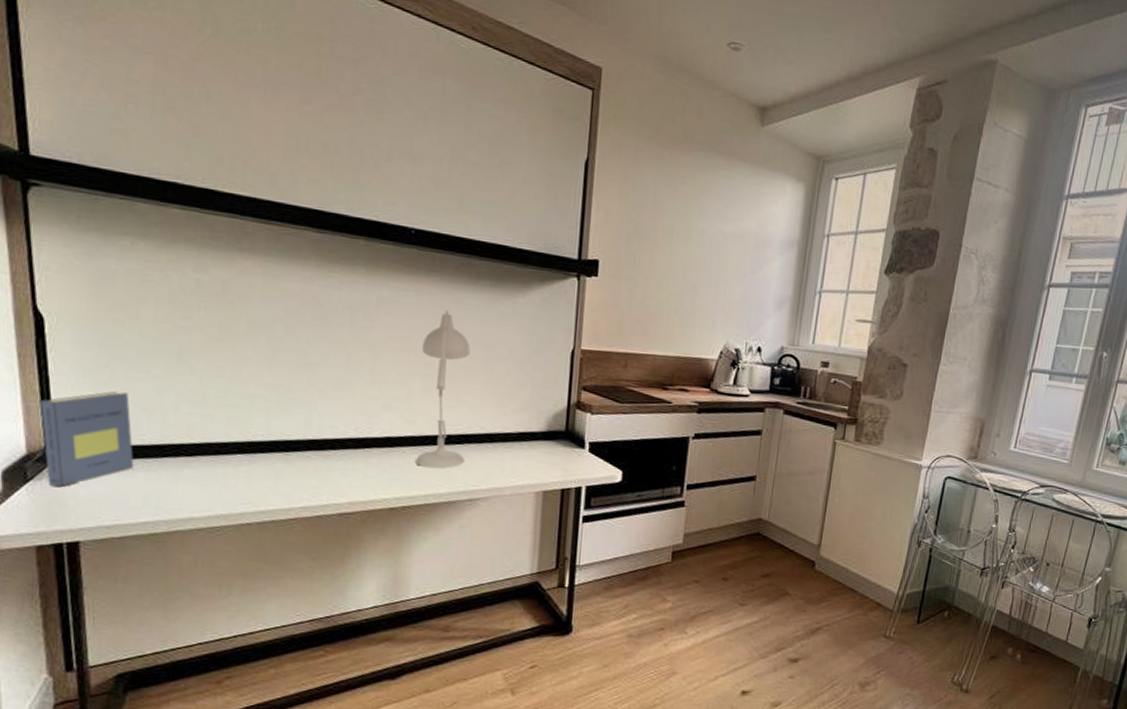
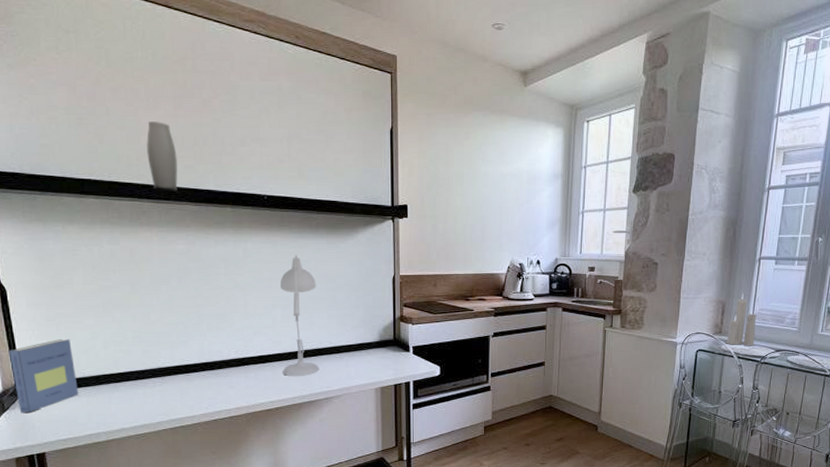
vase: none [257,115,299,212] -> present [147,121,178,192]
candle: none [980,411,1022,478] -> present [725,293,757,346]

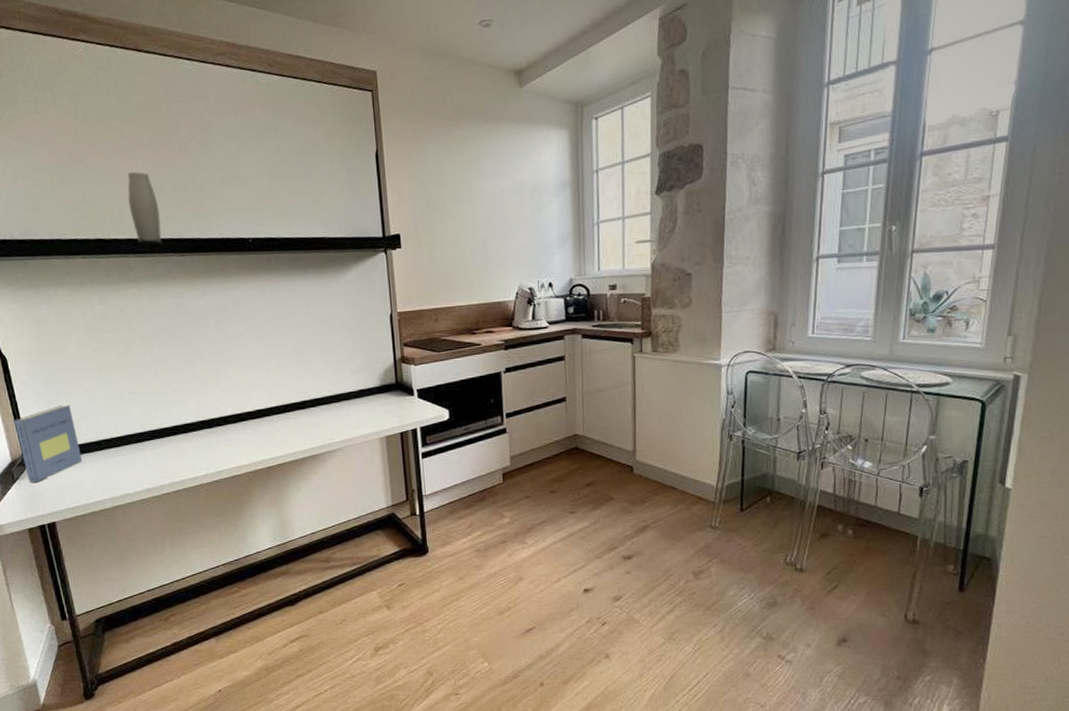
desk lamp: present [280,254,320,377] -> none [272,299,320,431]
candle: present [725,293,757,346] -> none [781,300,819,363]

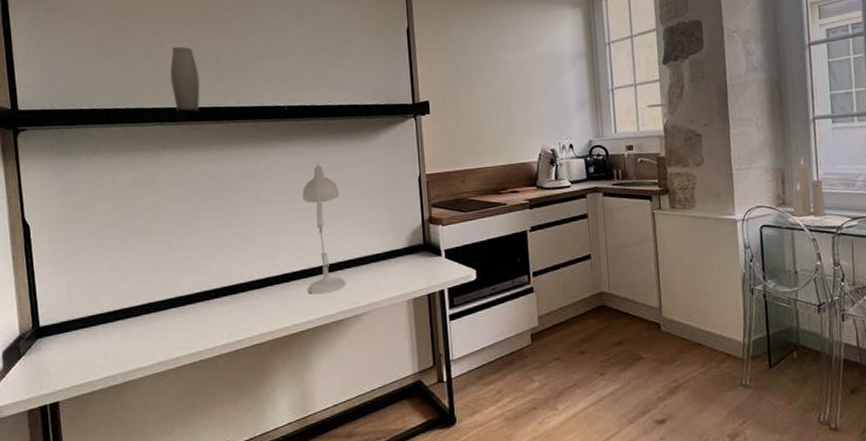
book: present [14,405,83,482] -> none [28,273,97,358]
desk lamp: none [272,299,320,431] -> present [303,163,346,295]
candle: none [781,300,819,363] -> present [791,157,827,217]

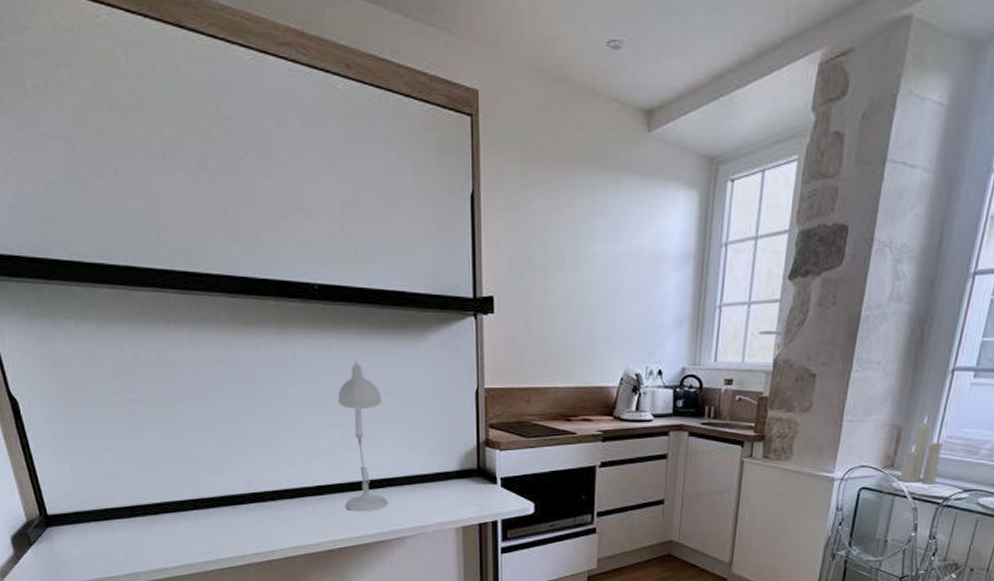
vase: present [171,46,200,113] -> none [166,187,209,279]

